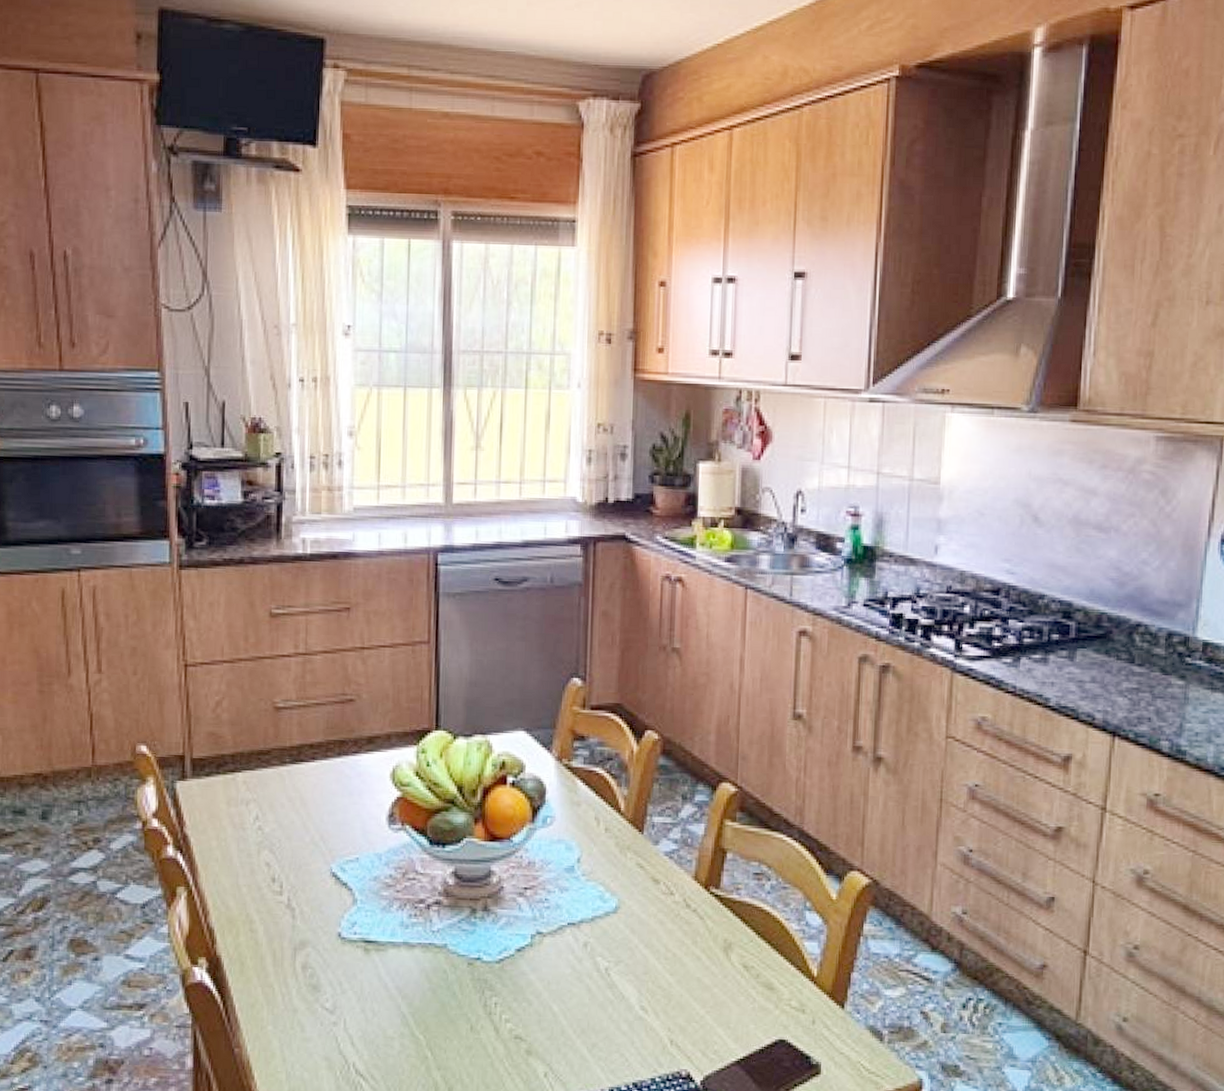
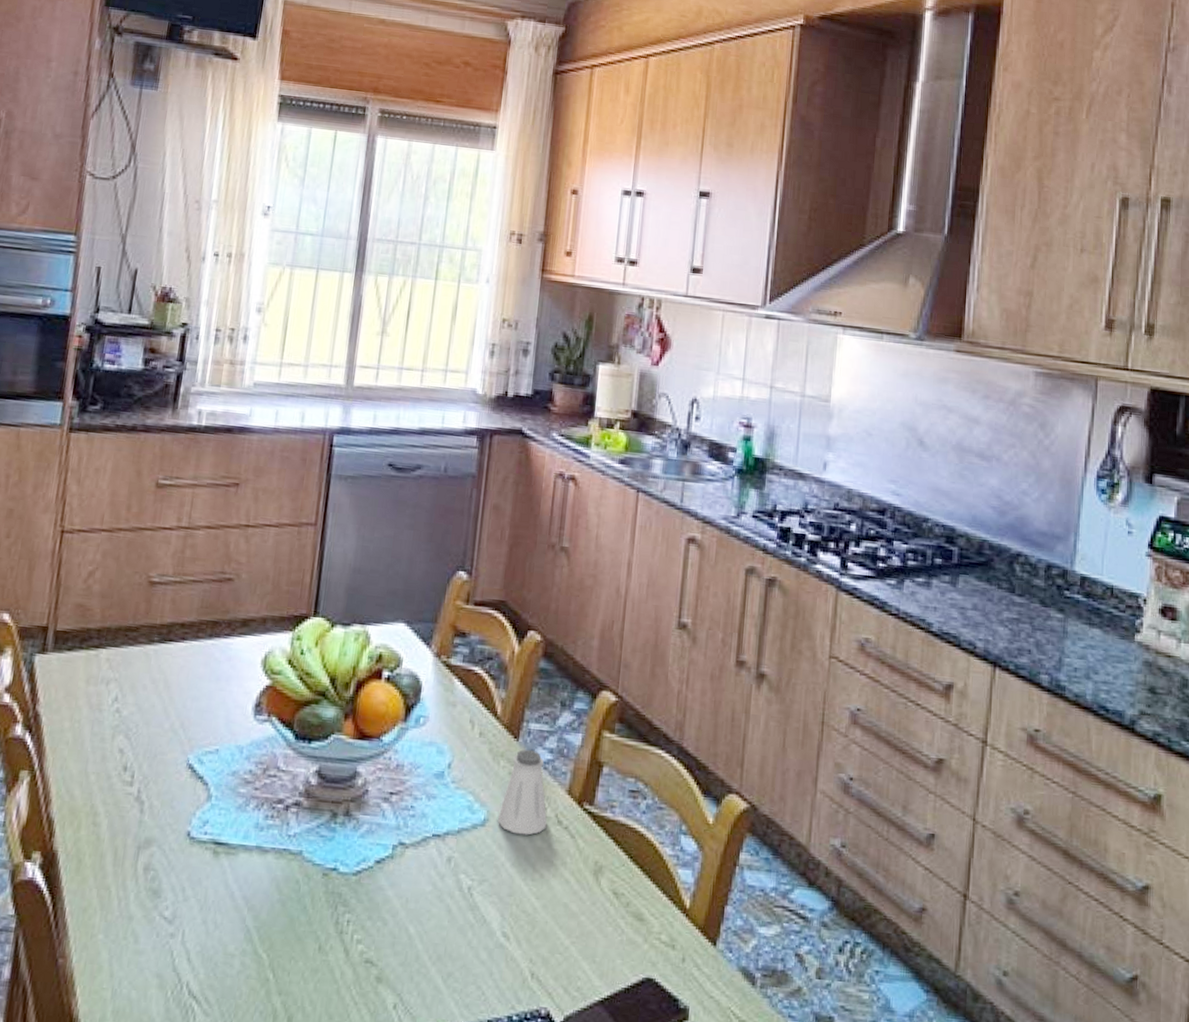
saltshaker: none [628,841,676,919] -> present [497,749,548,835]

